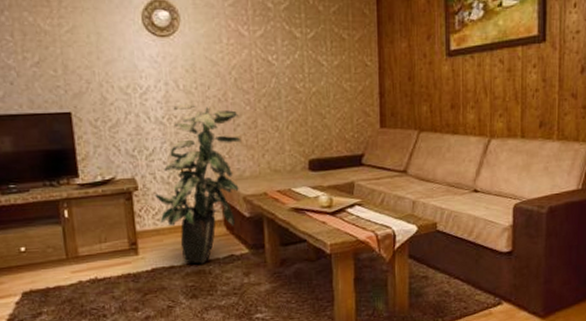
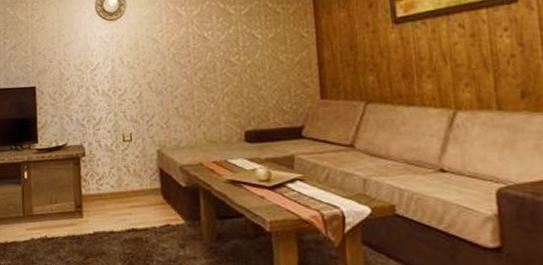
indoor plant: present [155,103,242,264] -> none [99,77,179,232]

